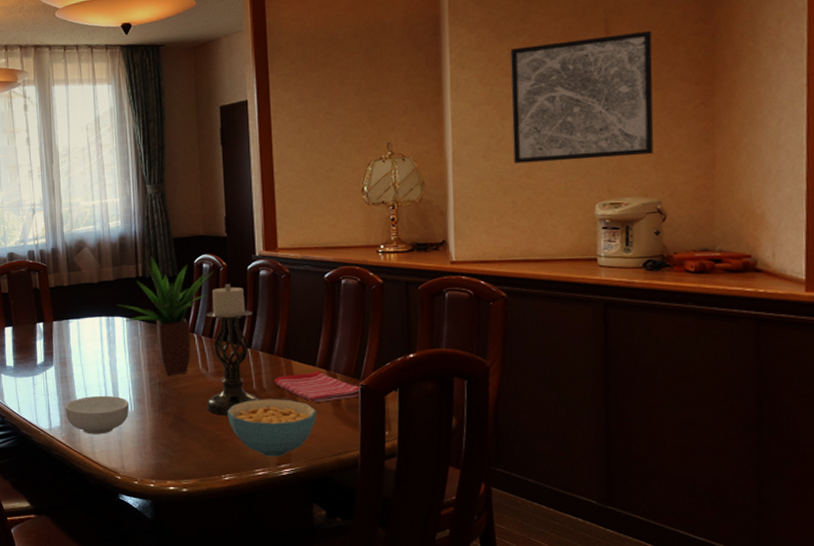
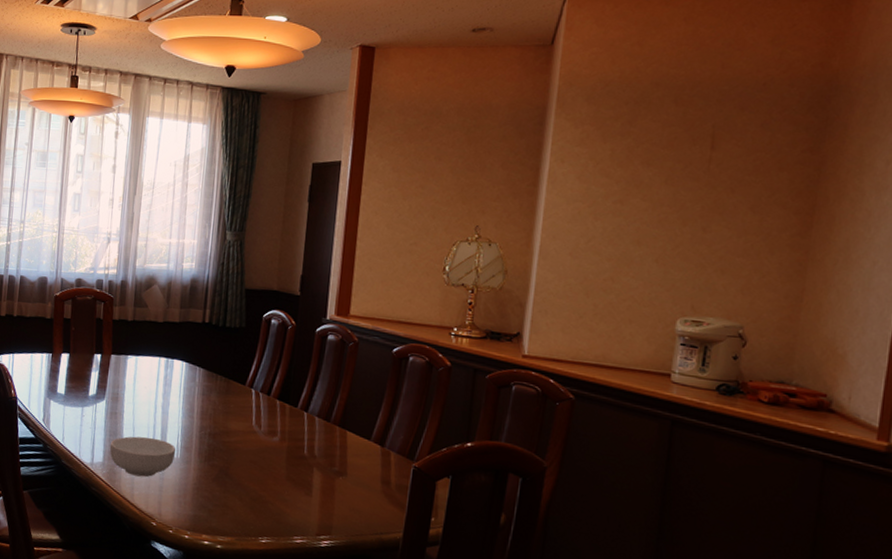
potted plant: present [117,256,214,376] -> none [179,303,282,429]
candle holder: present [206,284,261,416] -> none [253,343,315,477]
cereal bowl: present [227,399,317,457] -> none [273,464,364,527]
dish towel: present [273,371,362,402] -> none [325,445,414,479]
wall art: present [510,30,654,164] -> none [601,149,757,277]

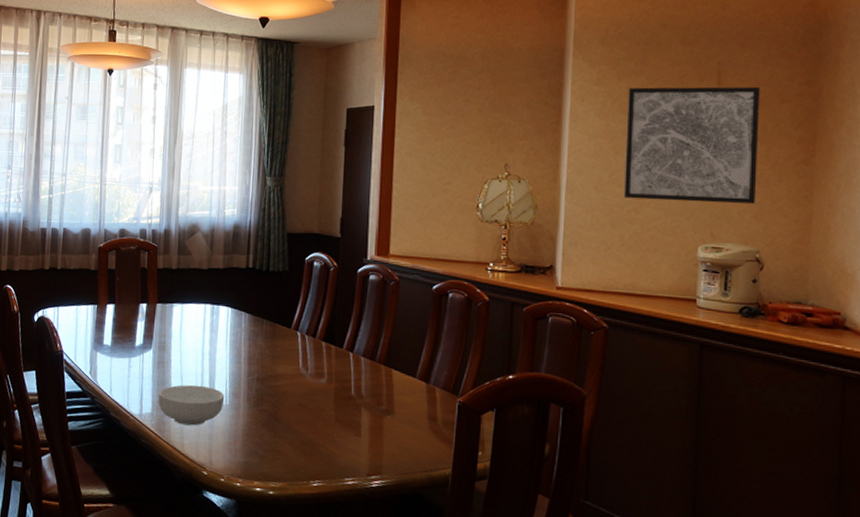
wall art: none [601,149,757,277] -> present [624,86,760,204]

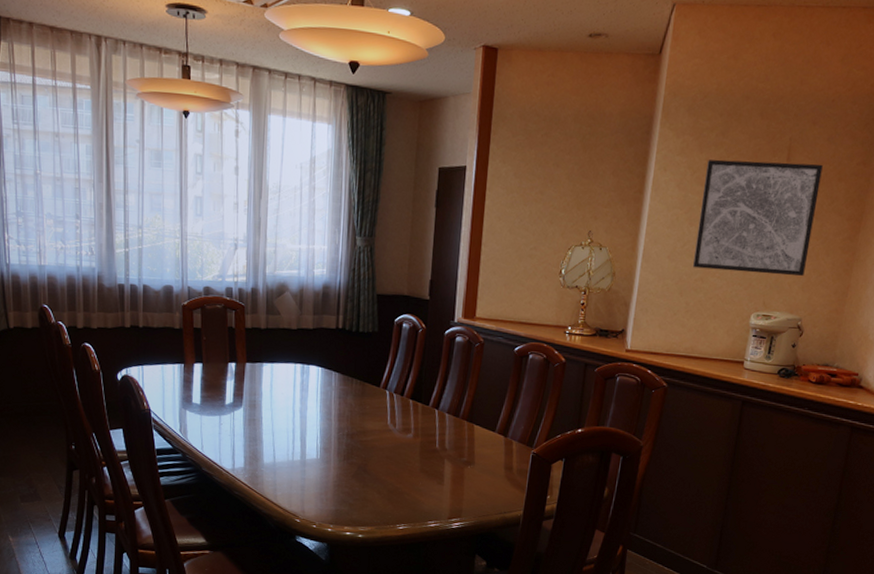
cereal bowl: present [158,384,225,426] -> none [250,440,316,479]

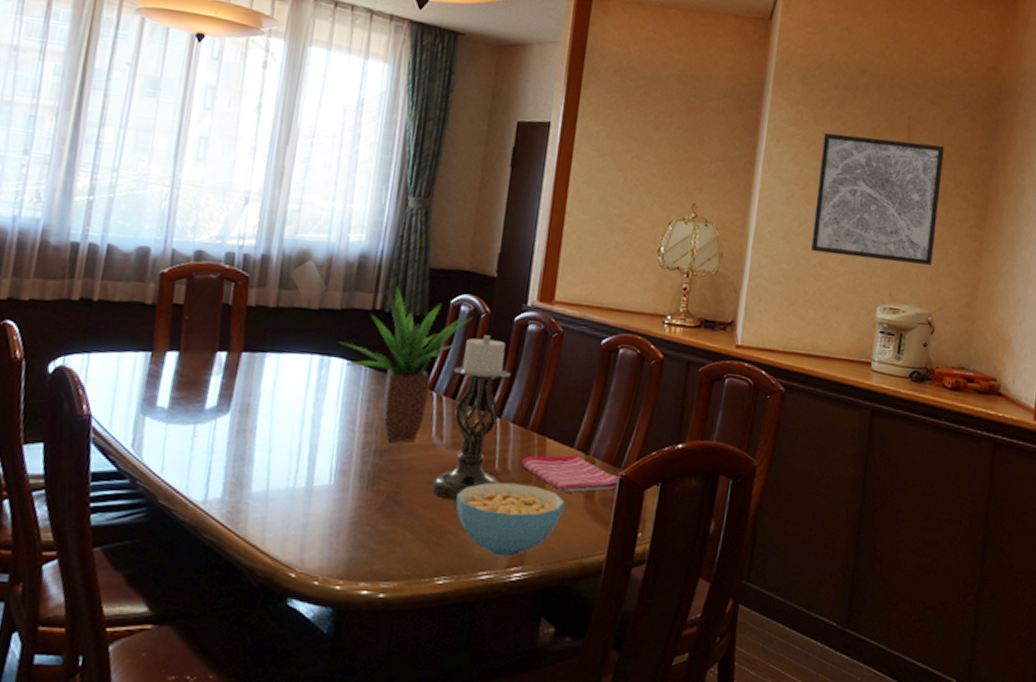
potted plant: none [314,309,413,428] -> present [338,285,473,443]
candle holder: none [390,346,444,470] -> present [431,335,511,501]
cereal bowl: none [408,457,490,512] -> present [456,482,565,557]
dish towel: none [455,436,533,466] -> present [520,454,621,493]

